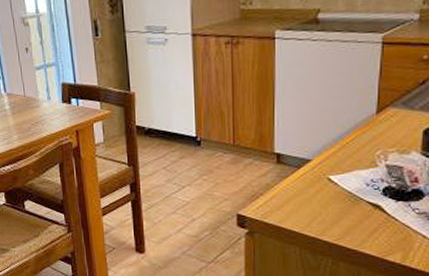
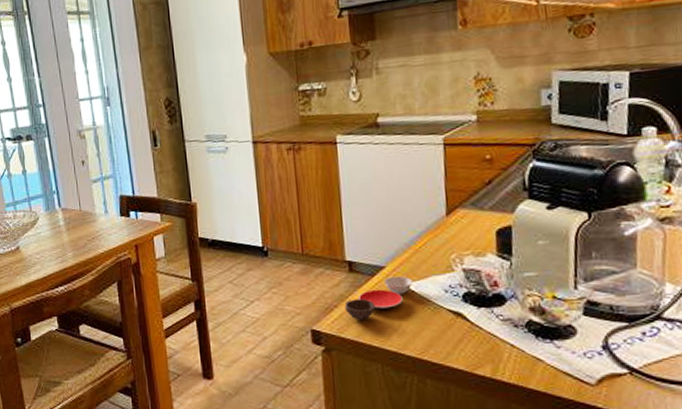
bowl: none [270,169,336,208] -> present [344,276,413,320]

